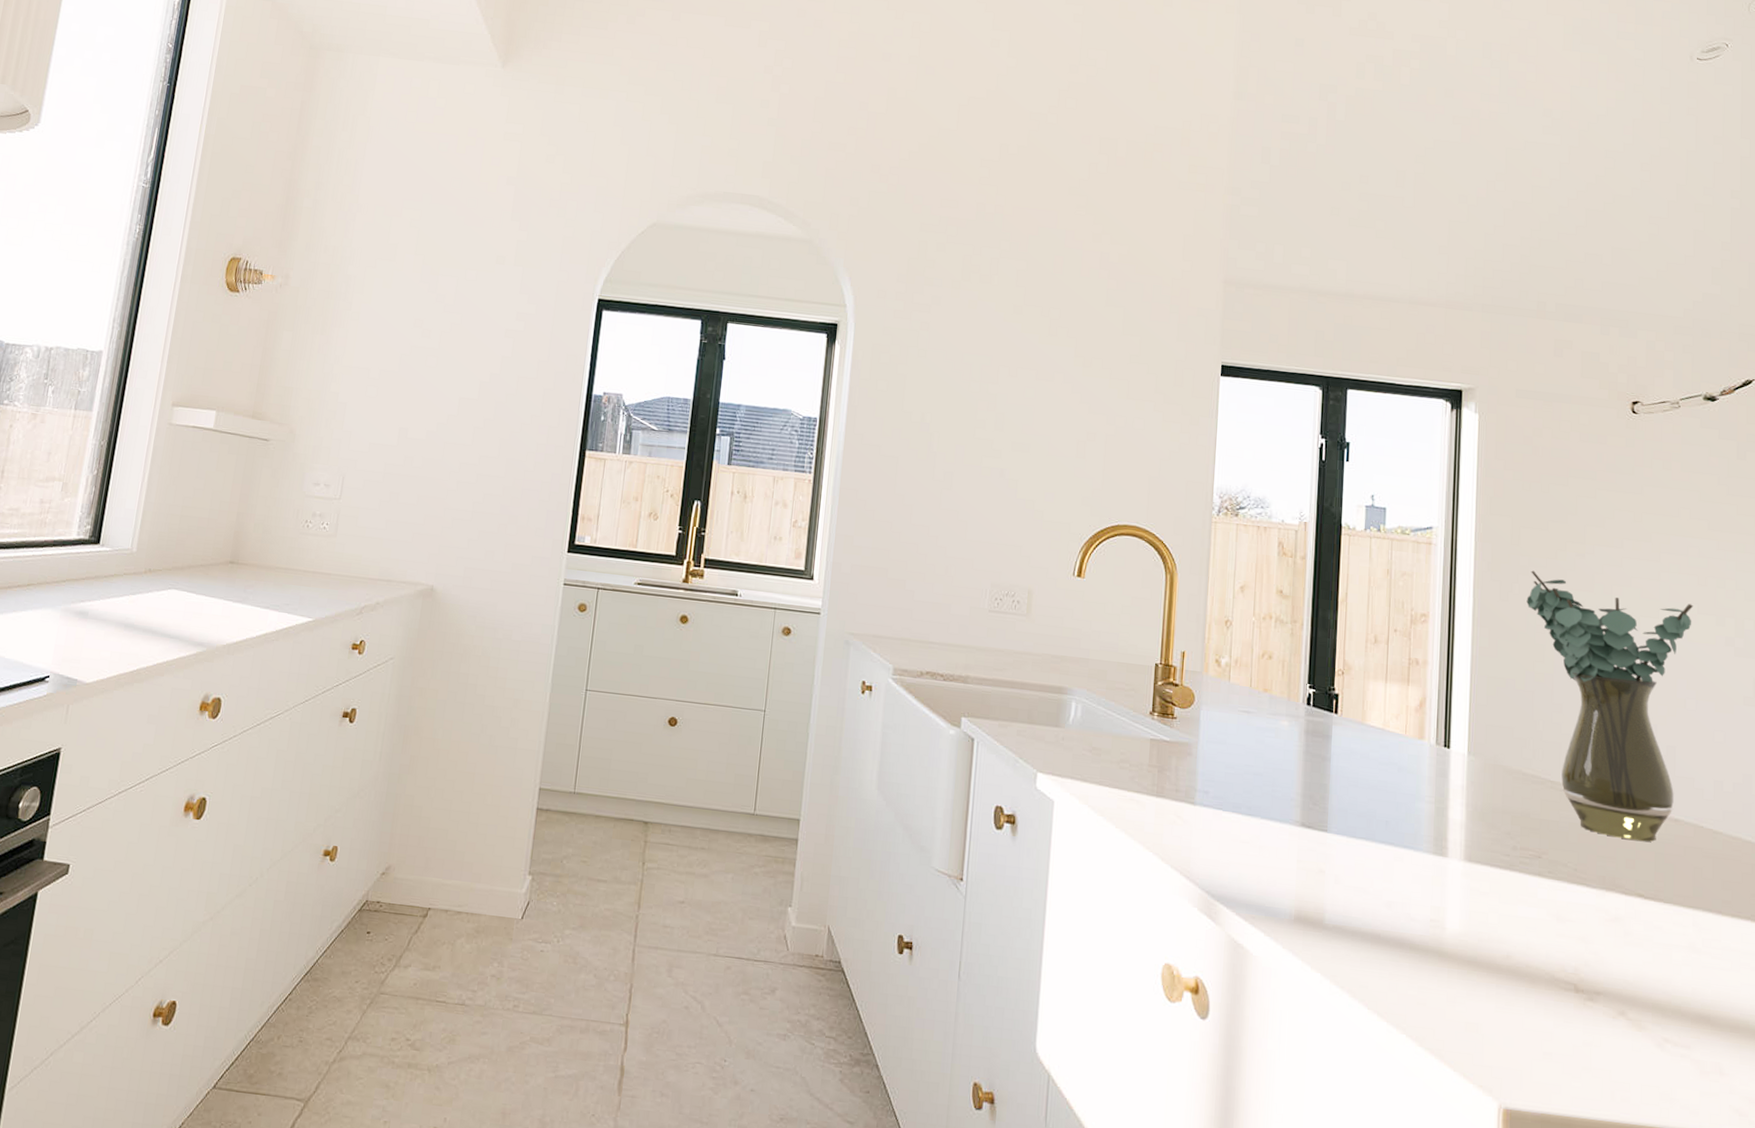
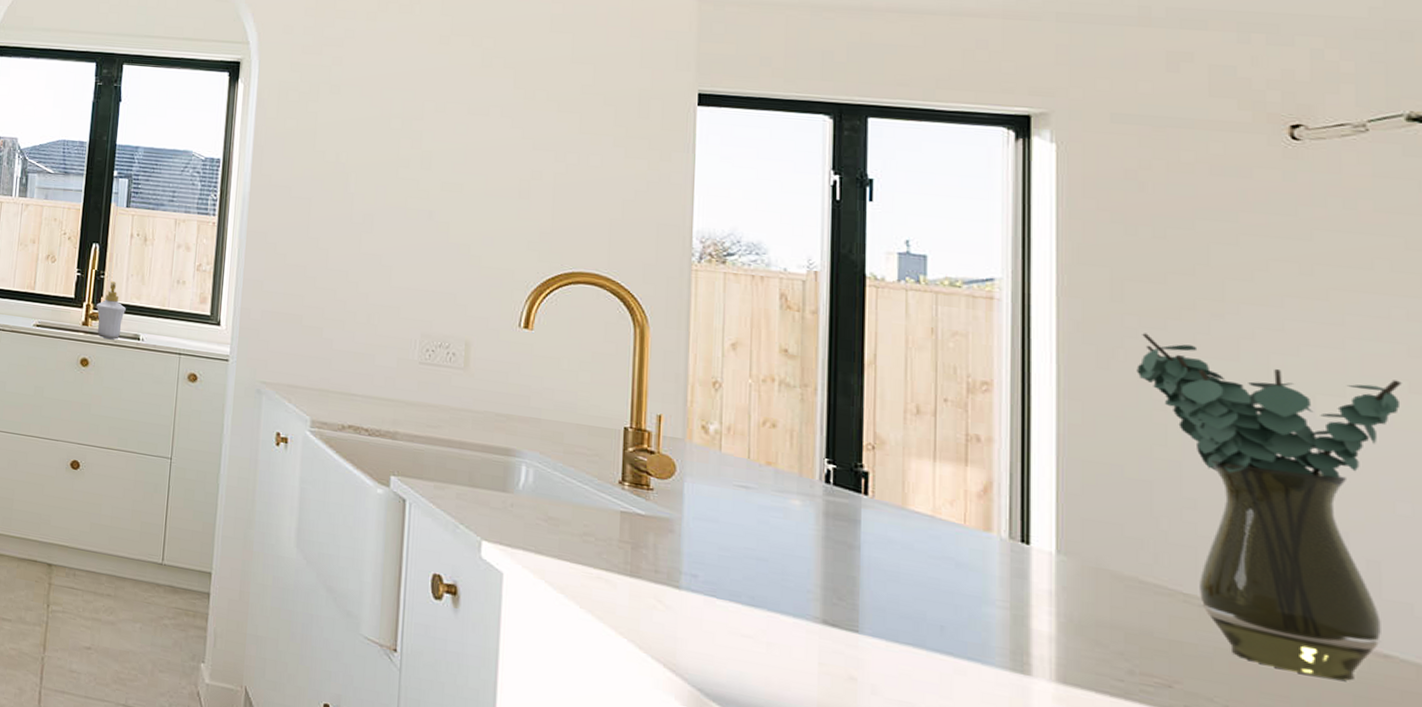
soap bottle: none [697,538,725,596] -> present [96,281,126,340]

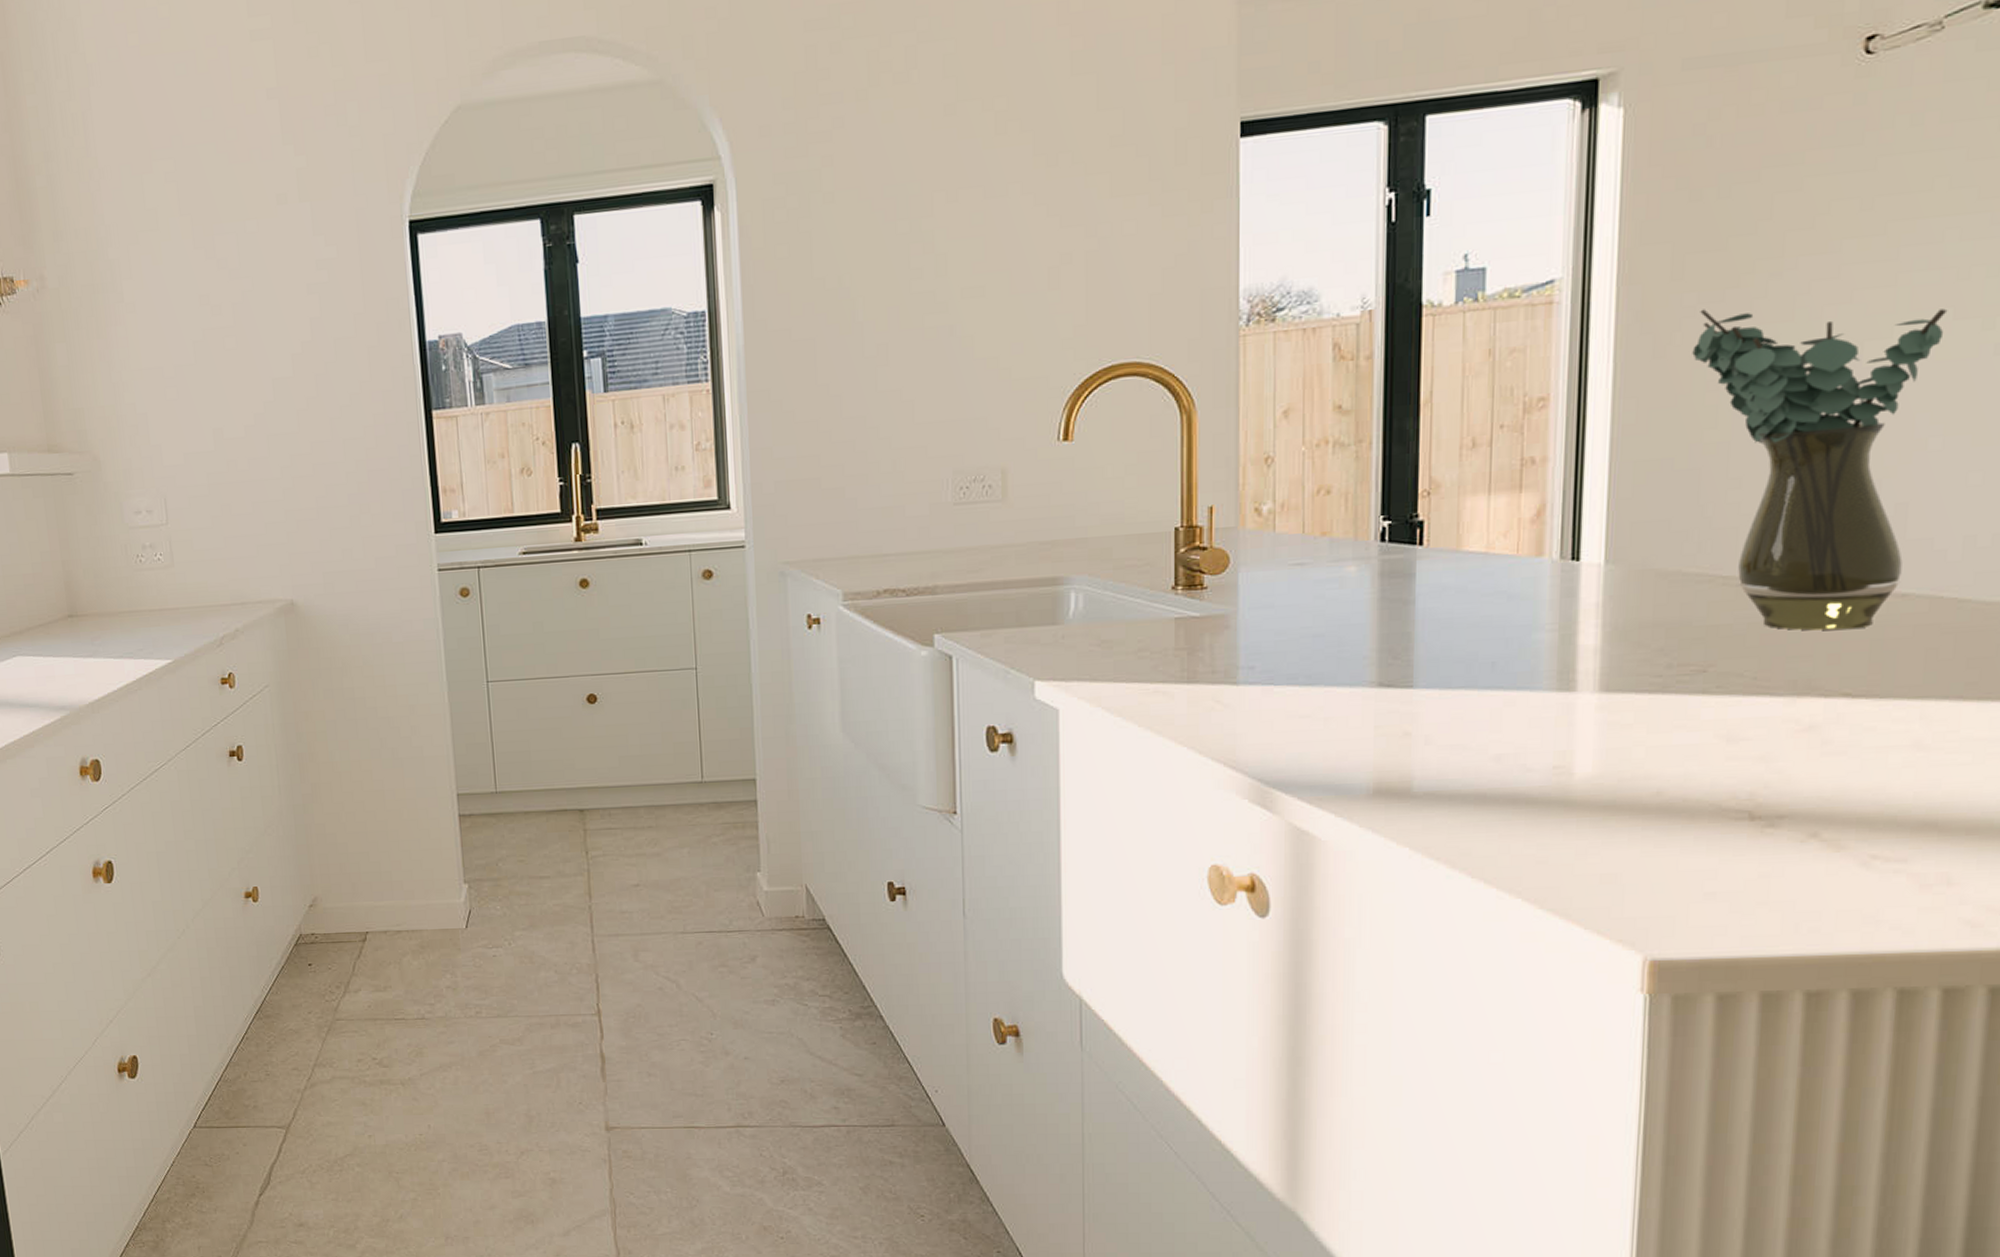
soap bottle: present [96,281,126,340] -> none [588,483,622,551]

